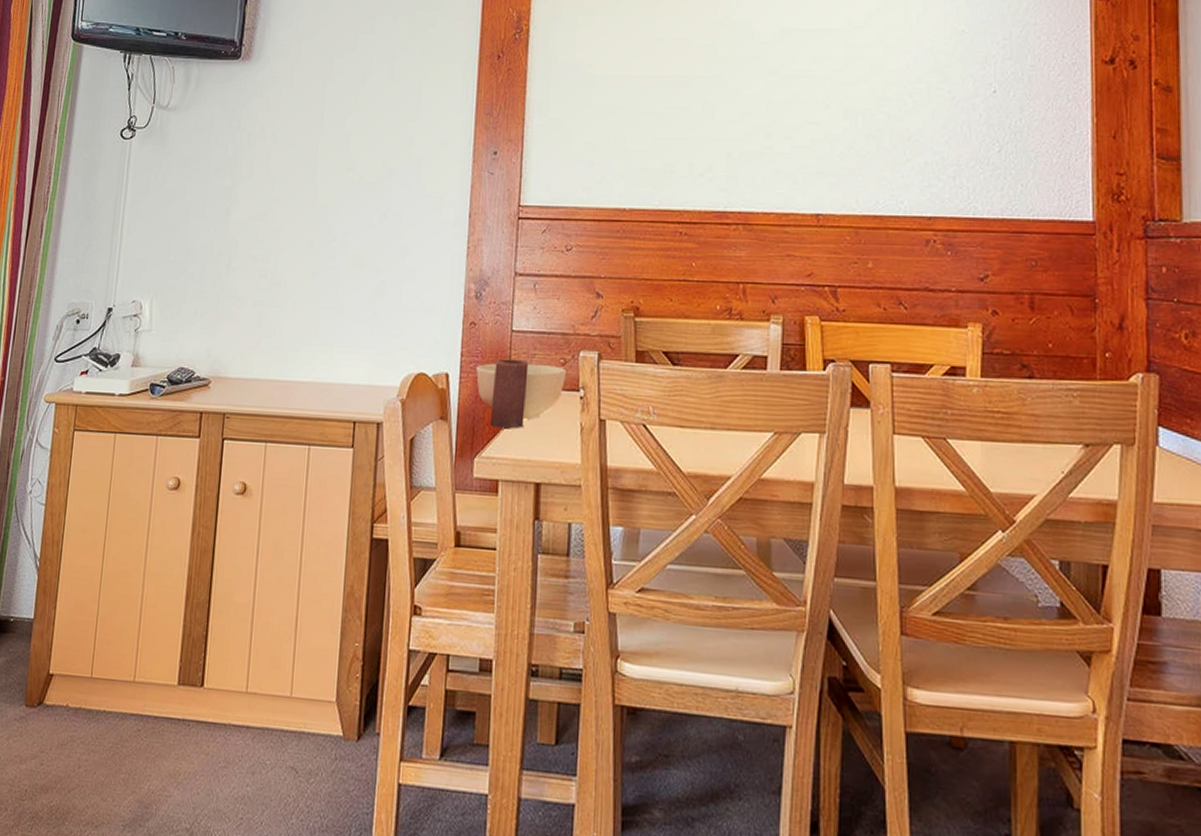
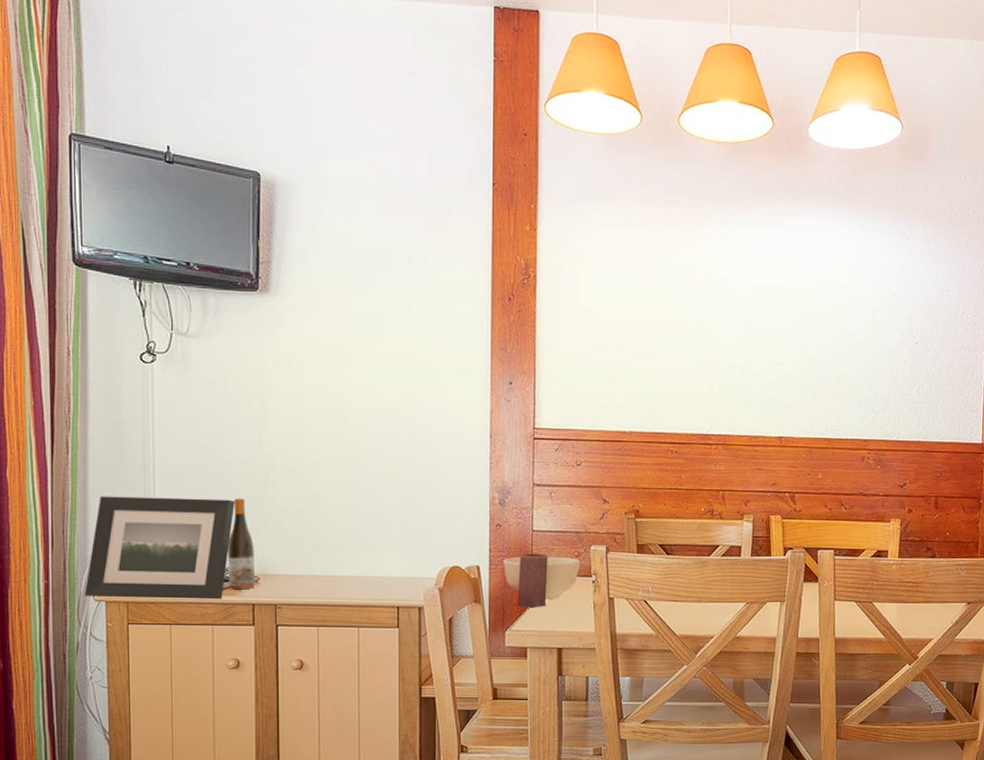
picture frame: none [36,284,194,406] -> present [84,496,235,600]
wine bottle: none [178,287,209,395] -> present [228,498,256,590]

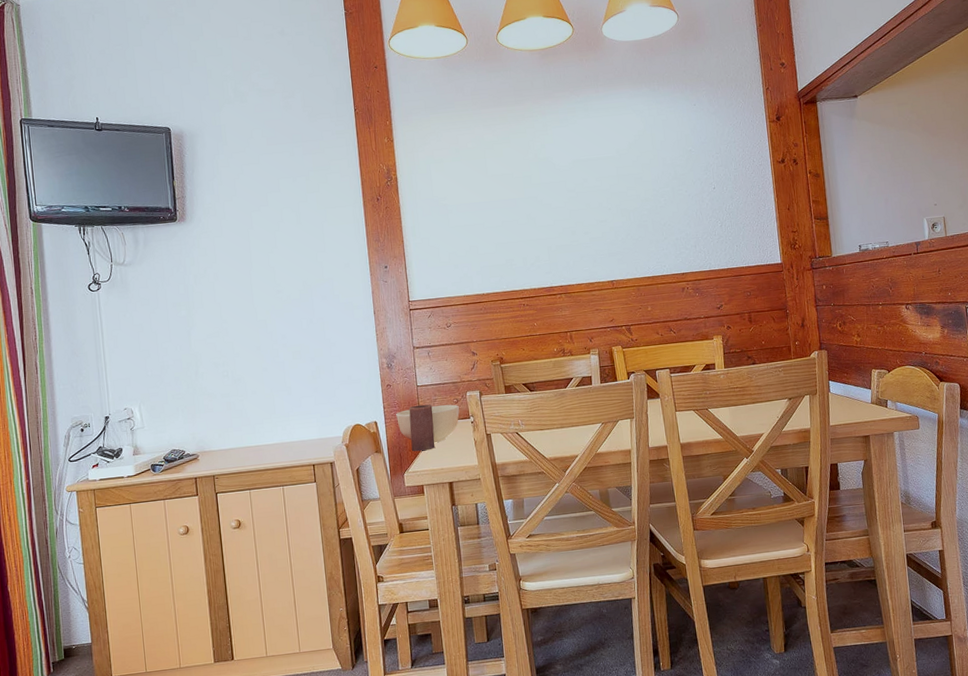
picture frame: present [84,496,235,600] -> none [58,393,174,490]
wine bottle: present [228,498,256,590] -> none [170,391,196,468]

